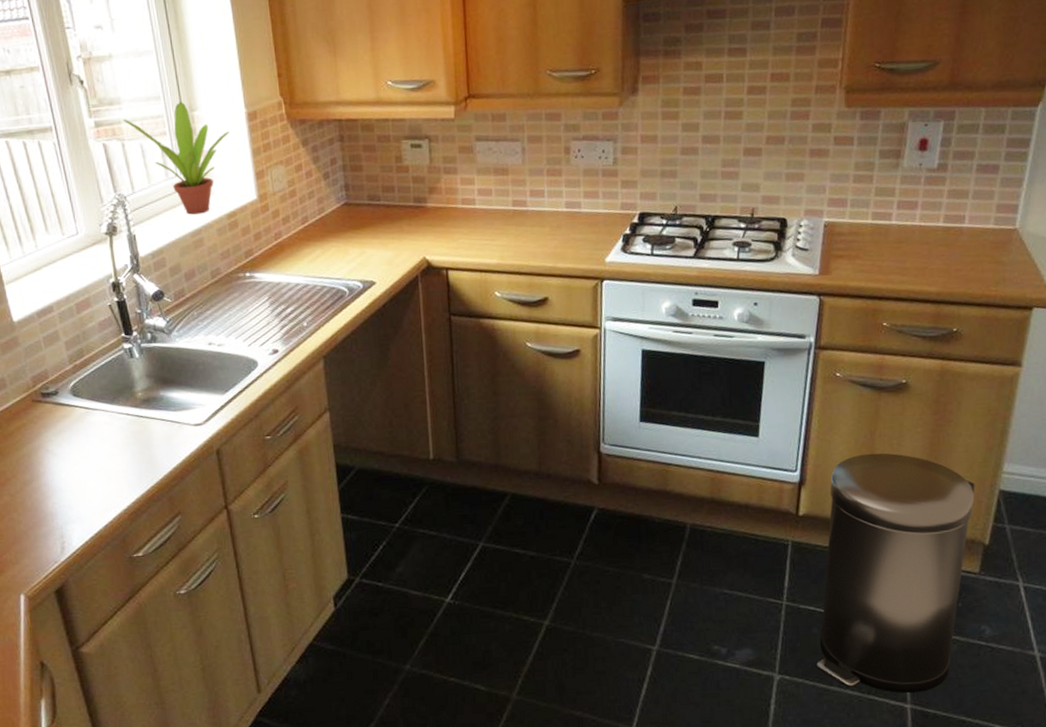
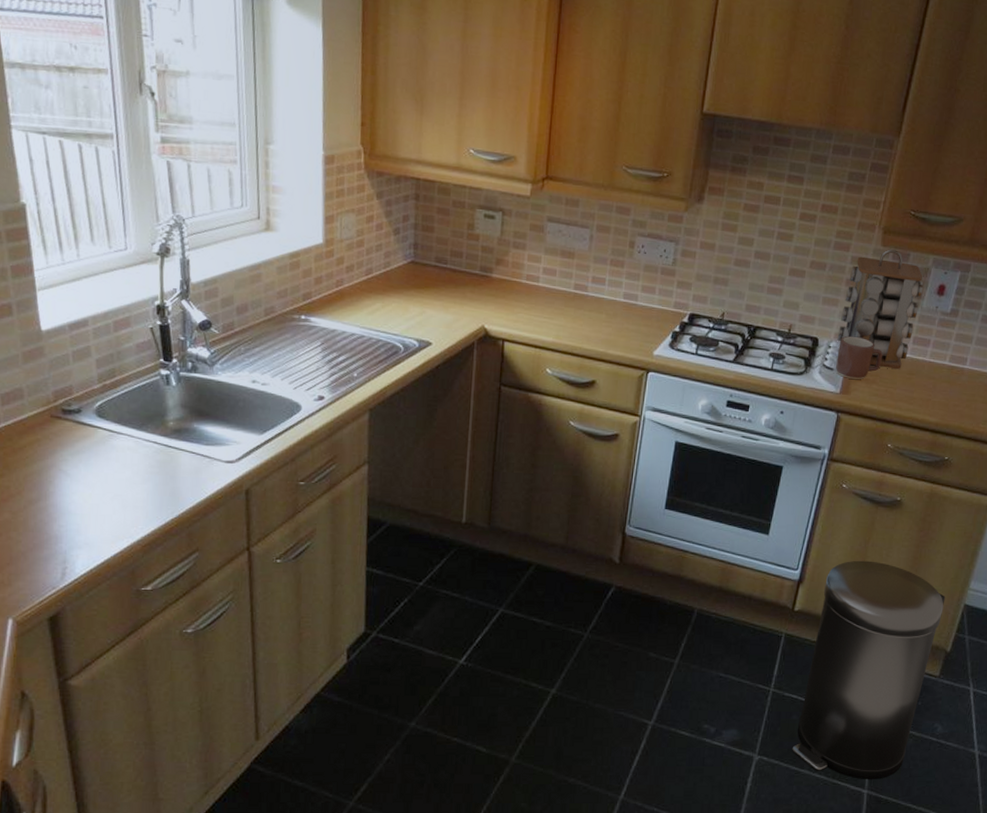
potted plant: present [123,101,230,215] -> none [193,132,304,249]
spice rack: none [807,109,902,240] -> present [836,249,924,369]
mug: none [809,210,864,258] -> present [835,335,883,380]

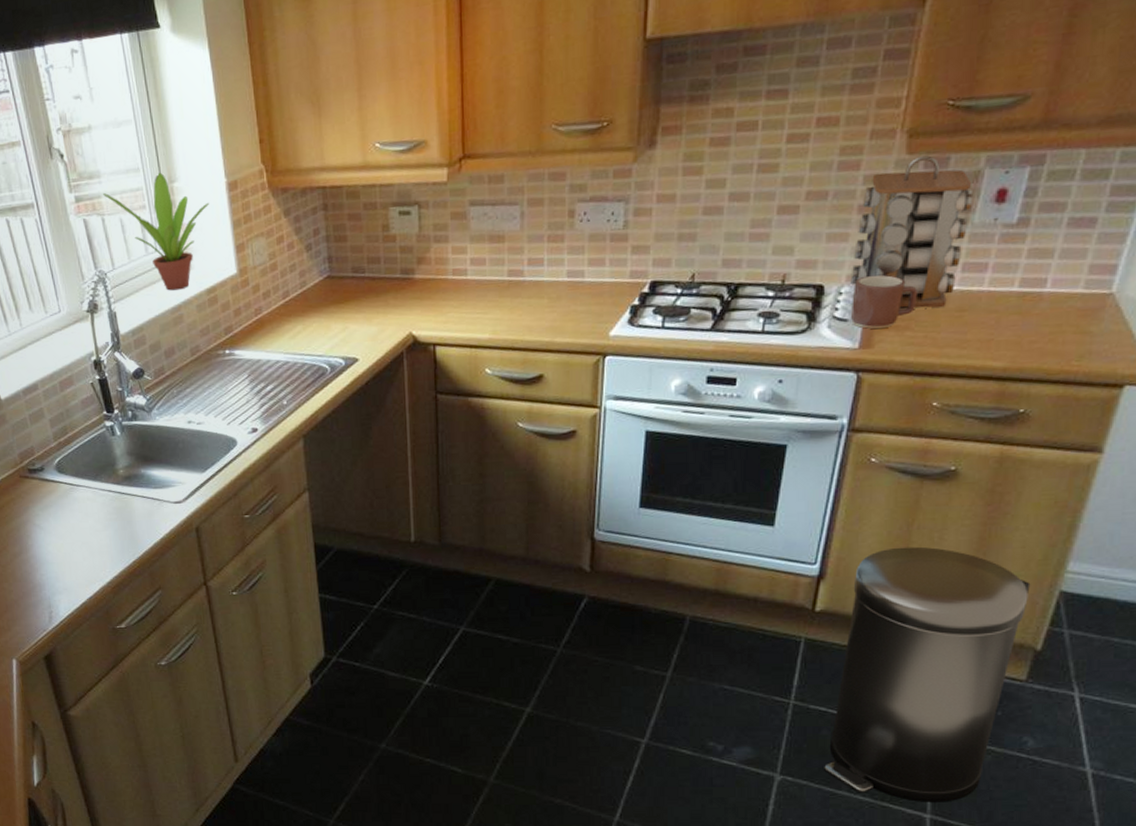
potted plant: none [193,132,304,249] -> present [103,172,210,291]

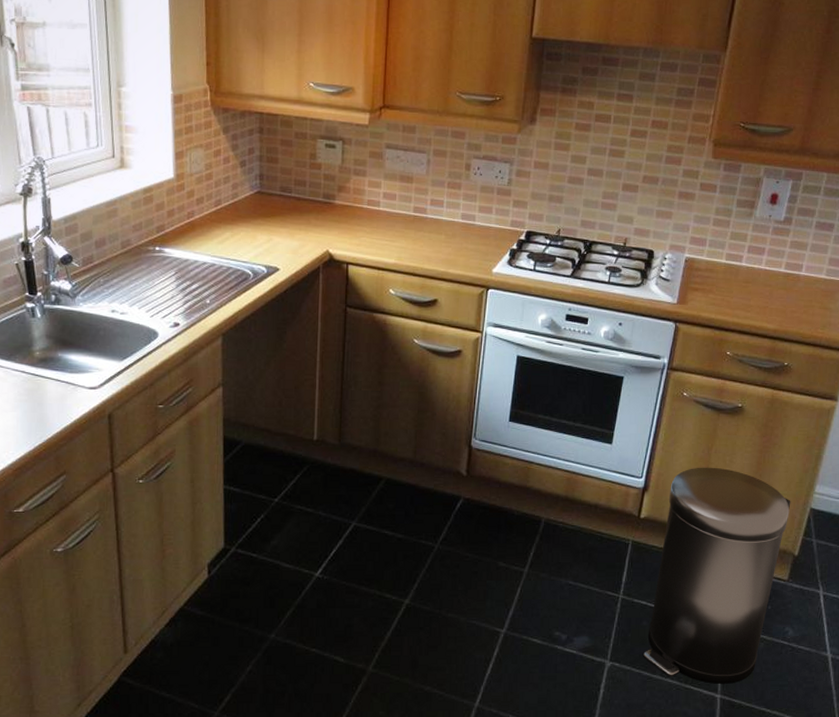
potted plant: present [103,172,210,291] -> none [50,76,154,186]
spice rack: present [849,155,974,309] -> none [671,161,756,278]
mug: present [850,274,917,330] -> none [671,247,718,290]

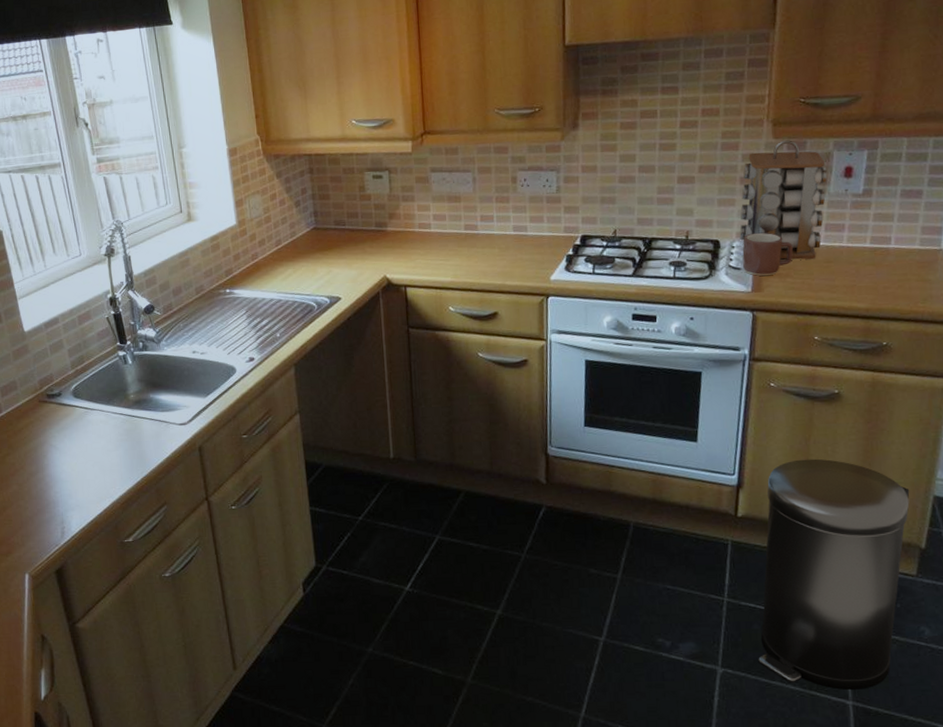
spice rack: none [671,161,756,278] -> present [738,140,828,260]
mug: none [671,247,718,290] -> present [742,232,793,277]

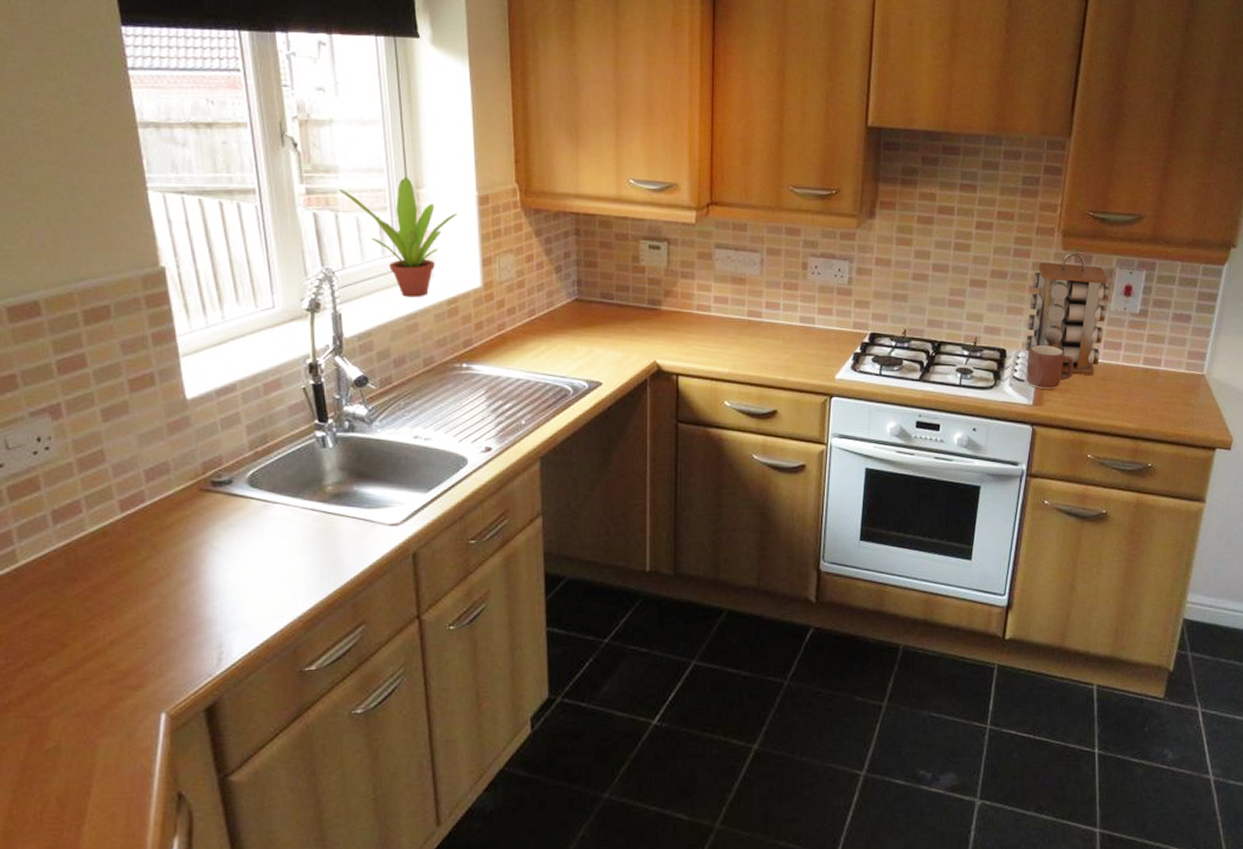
potted plant: none [122,140,213,238] -> present [339,176,458,297]
pedal bin: present [757,458,910,690] -> none [1014,579,1163,817]

